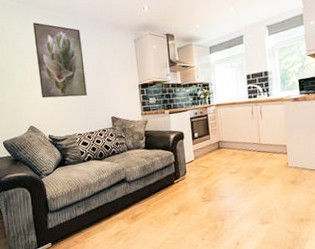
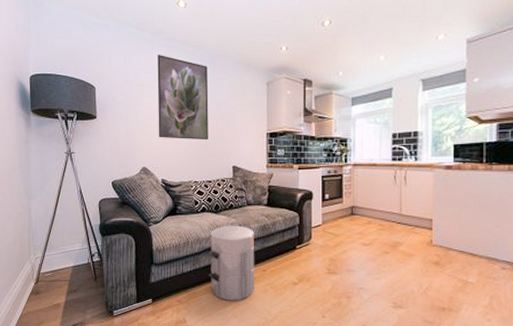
waste bin: none [98,168,142,236] -> present [208,224,255,301]

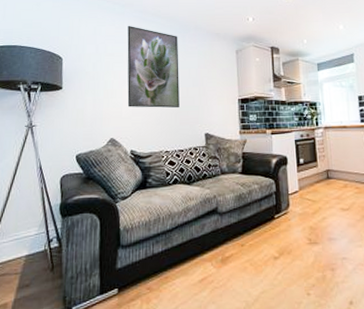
waste bin: present [208,224,255,301] -> none [181,195,233,284]

